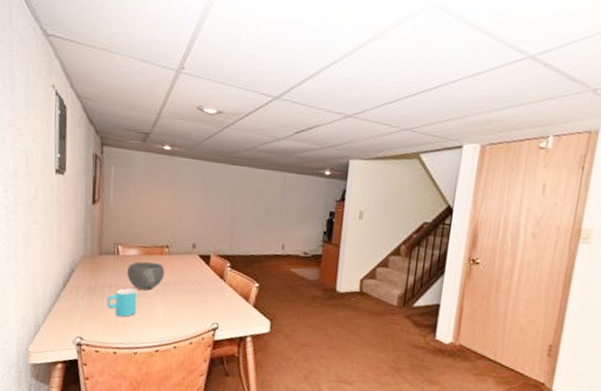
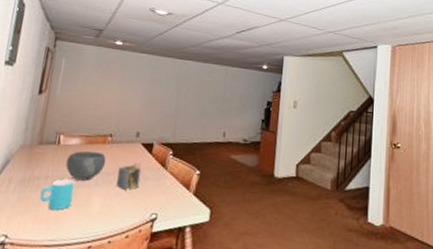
napkin holder: none [177,273,201,301] -> present [116,162,142,191]

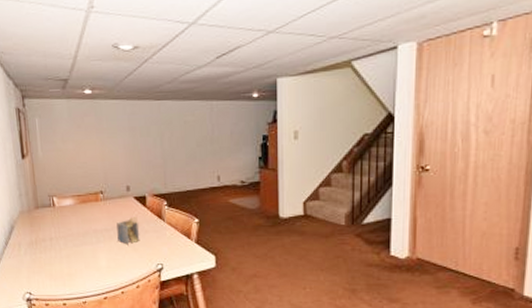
cup: present [39,179,74,211] -> none [49,239,80,269]
bowl: present [66,150,106,181] -> none [65,209,102,239]

